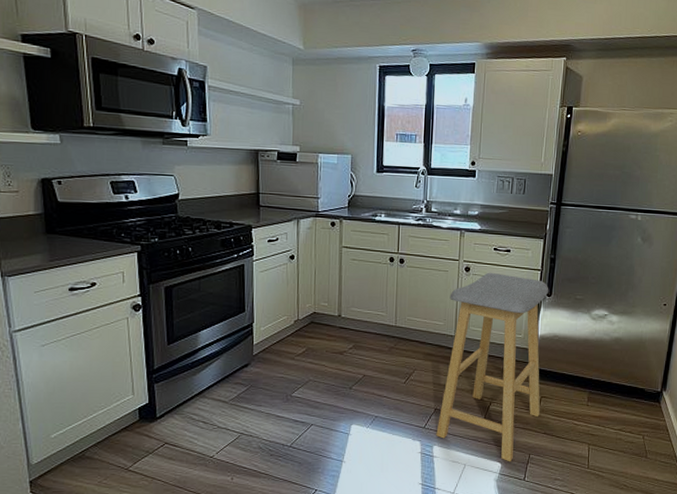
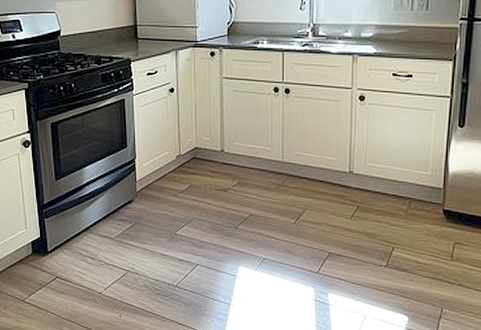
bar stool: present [436,272,549,462] -> none [331,101,461,316]

